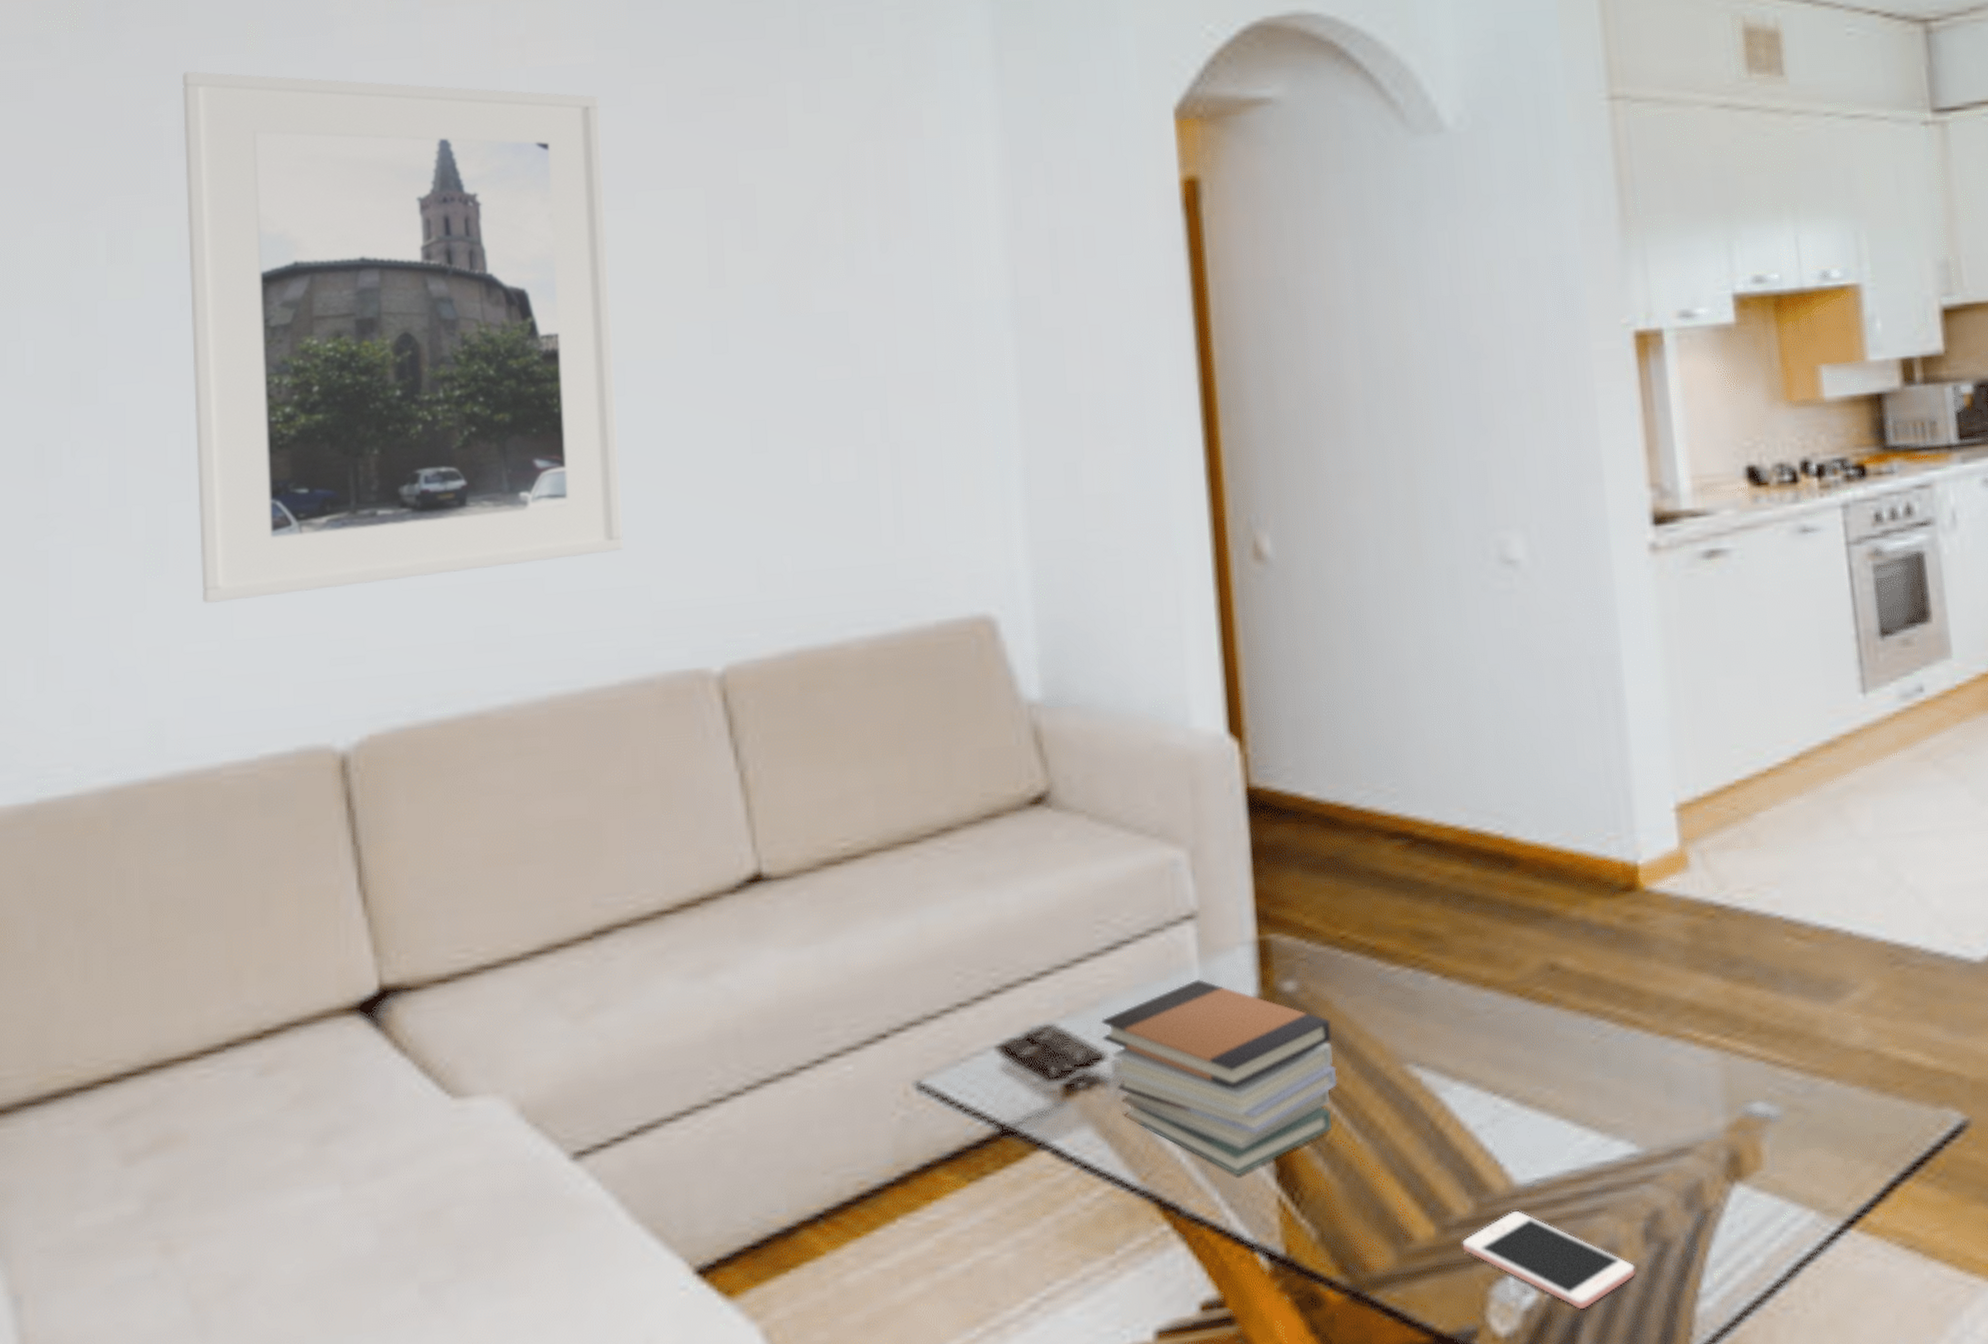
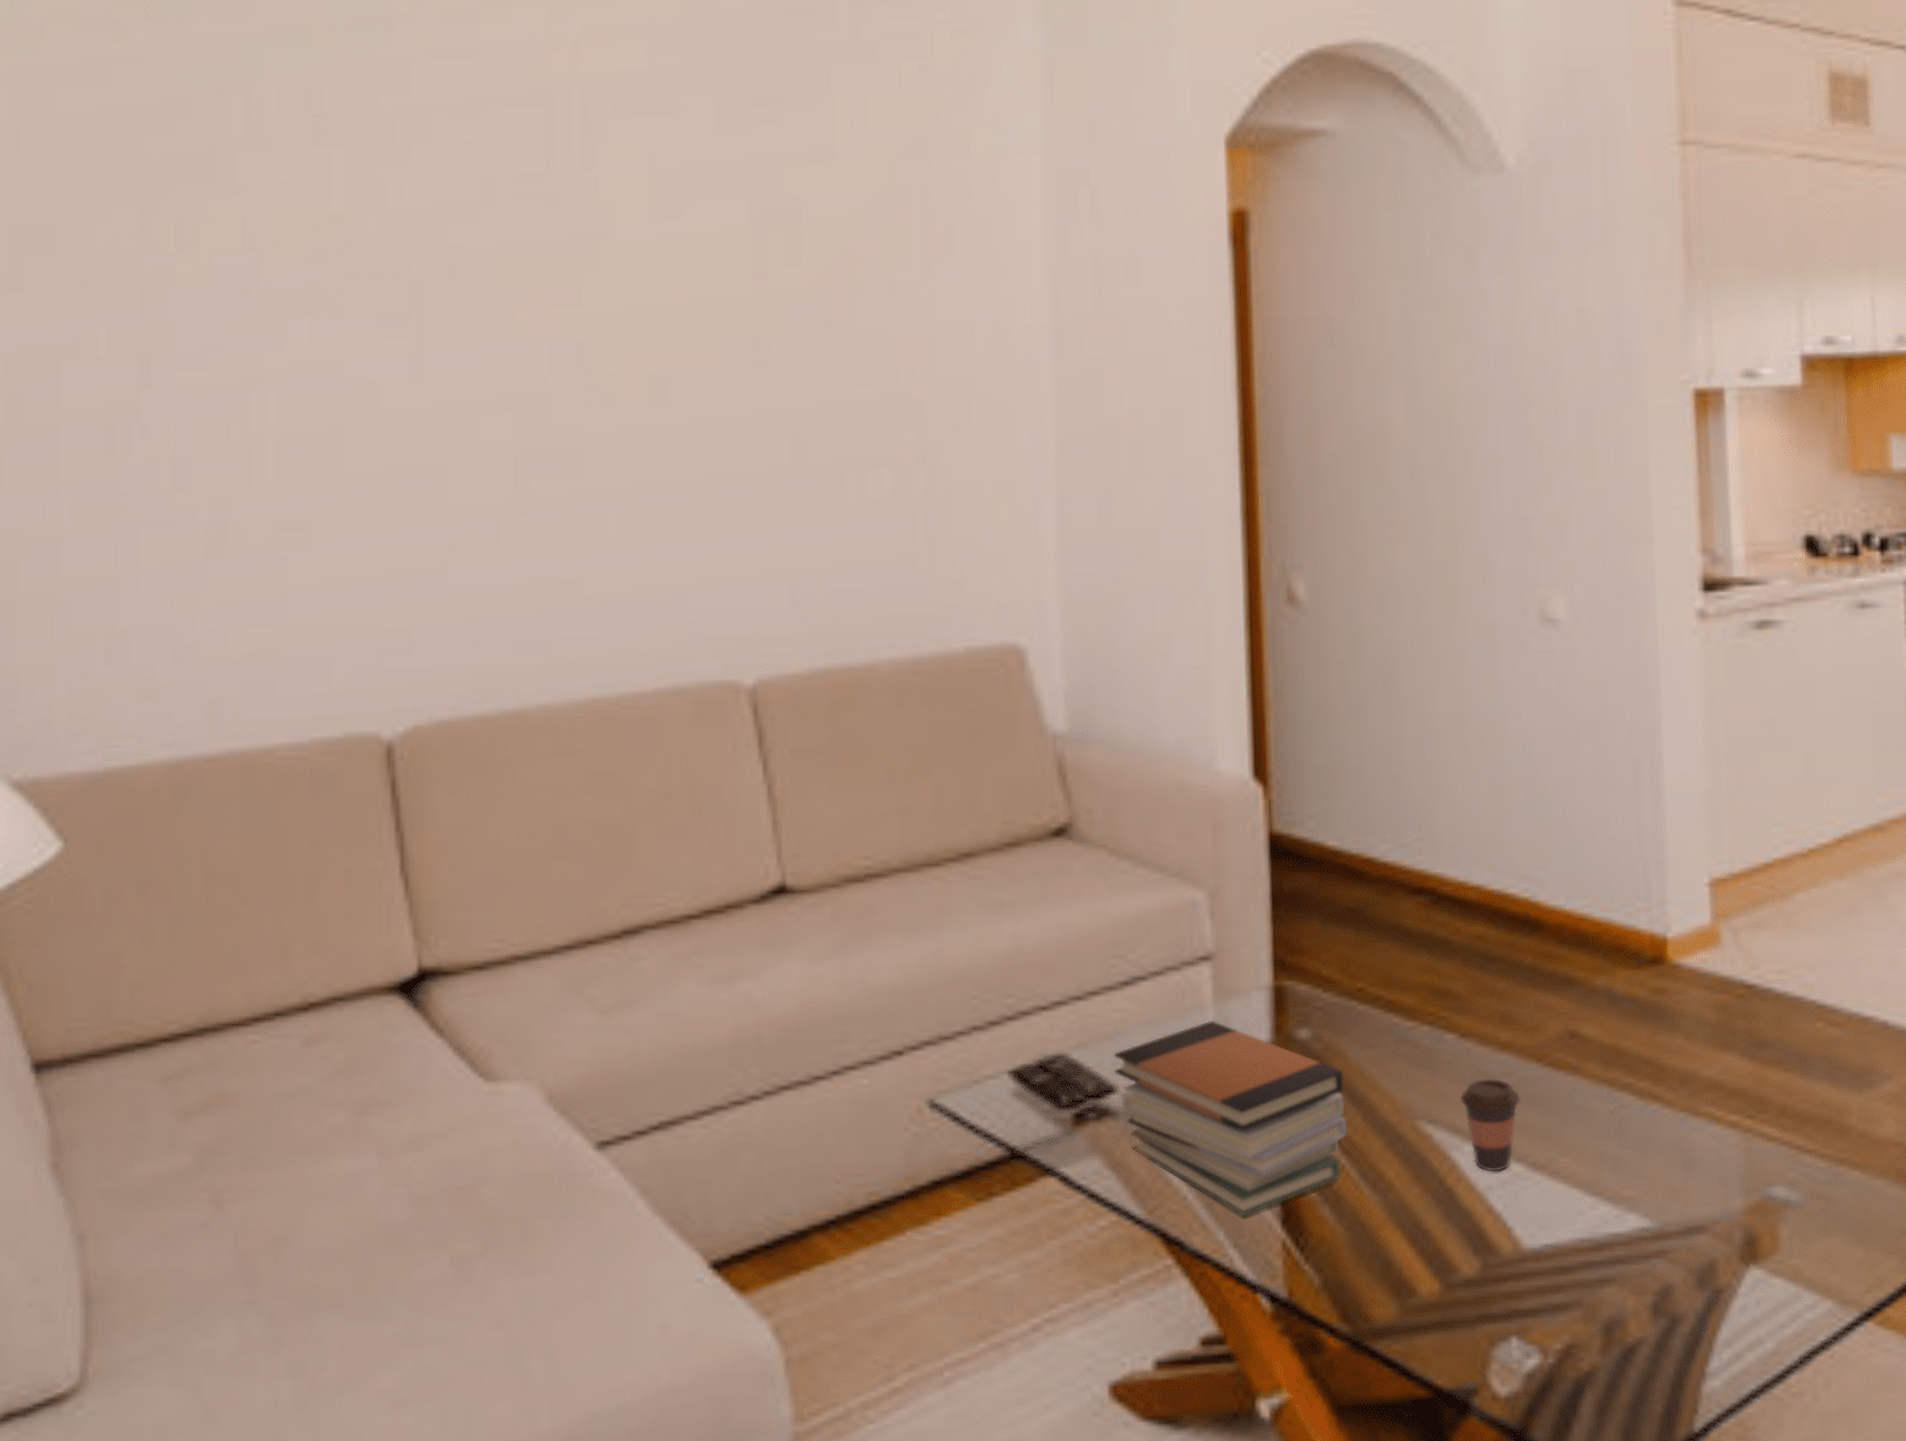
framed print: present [181,71,625,604] -> none [248,63,663,589]
coffee cup: none [1447,1016,1506,1111] -> present [1460,1078,1521,1172]
cell phone: present [1462,1211,1635,1310] -> none [1466,1274,1642,1378]

